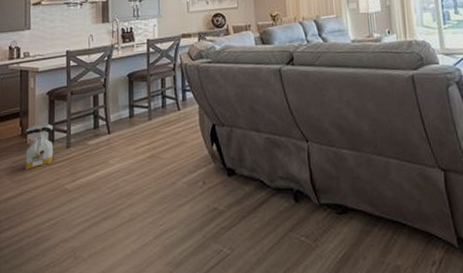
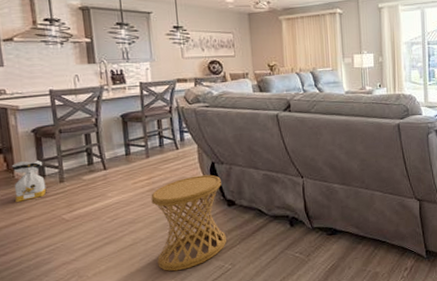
side table: none [151,138,225,255] -> present [151,174,226,272]

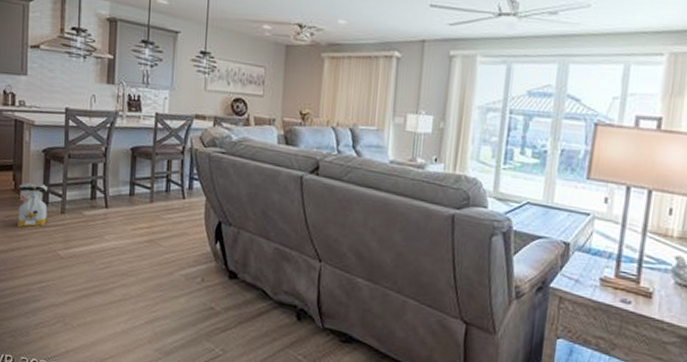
side table: present [151,174,226,272] -> none [144,234,226,344]

